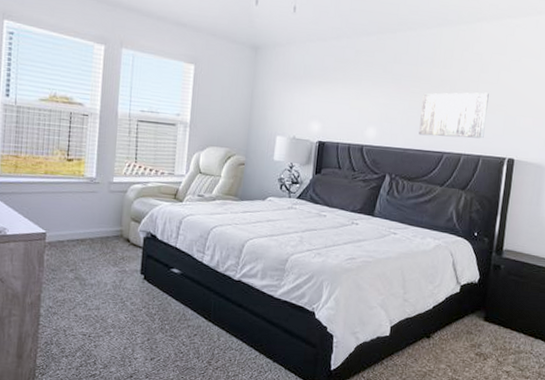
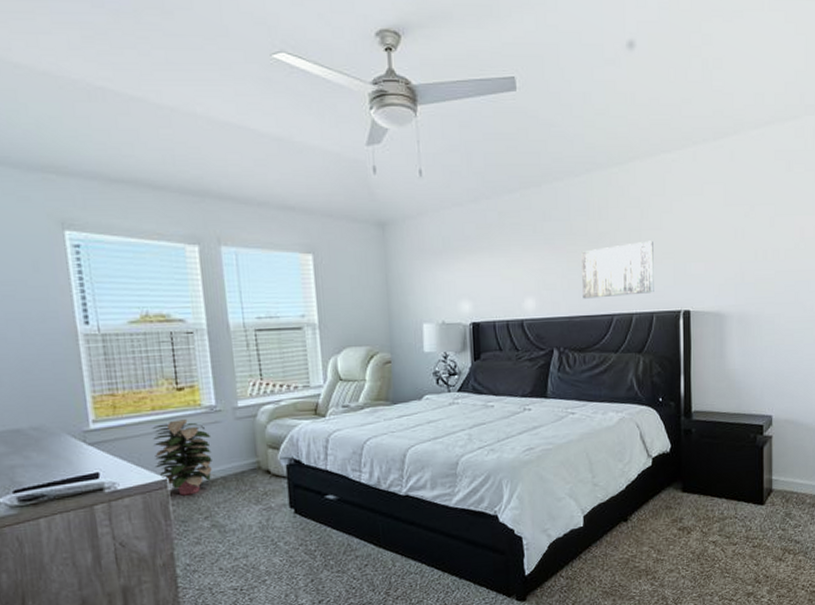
decorative plant: none [39,185,88,249] -> present [152,419,215,496]

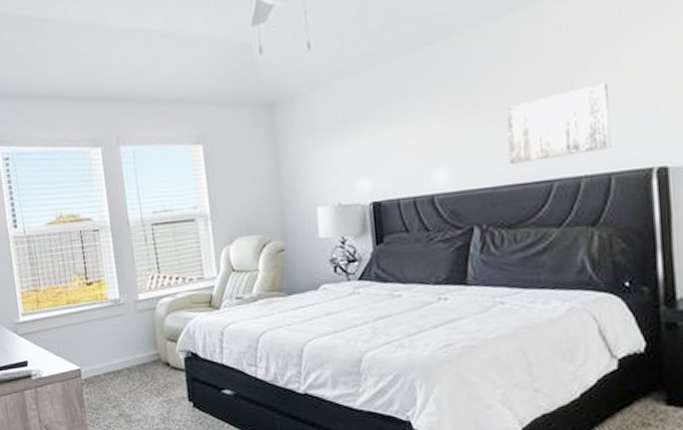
decorative plant: present [152,419,215,496] -> none [67,312,121,385]

